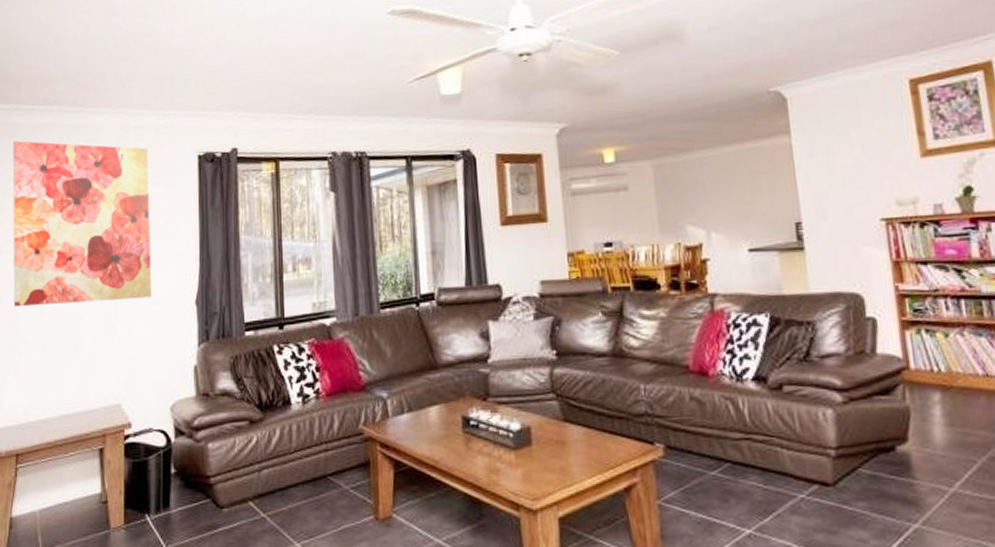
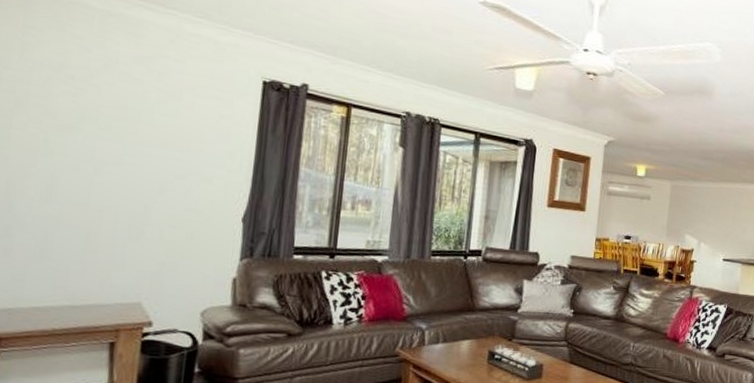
wall art: present [12,140,152,308] -> none [8,8,204,207]

